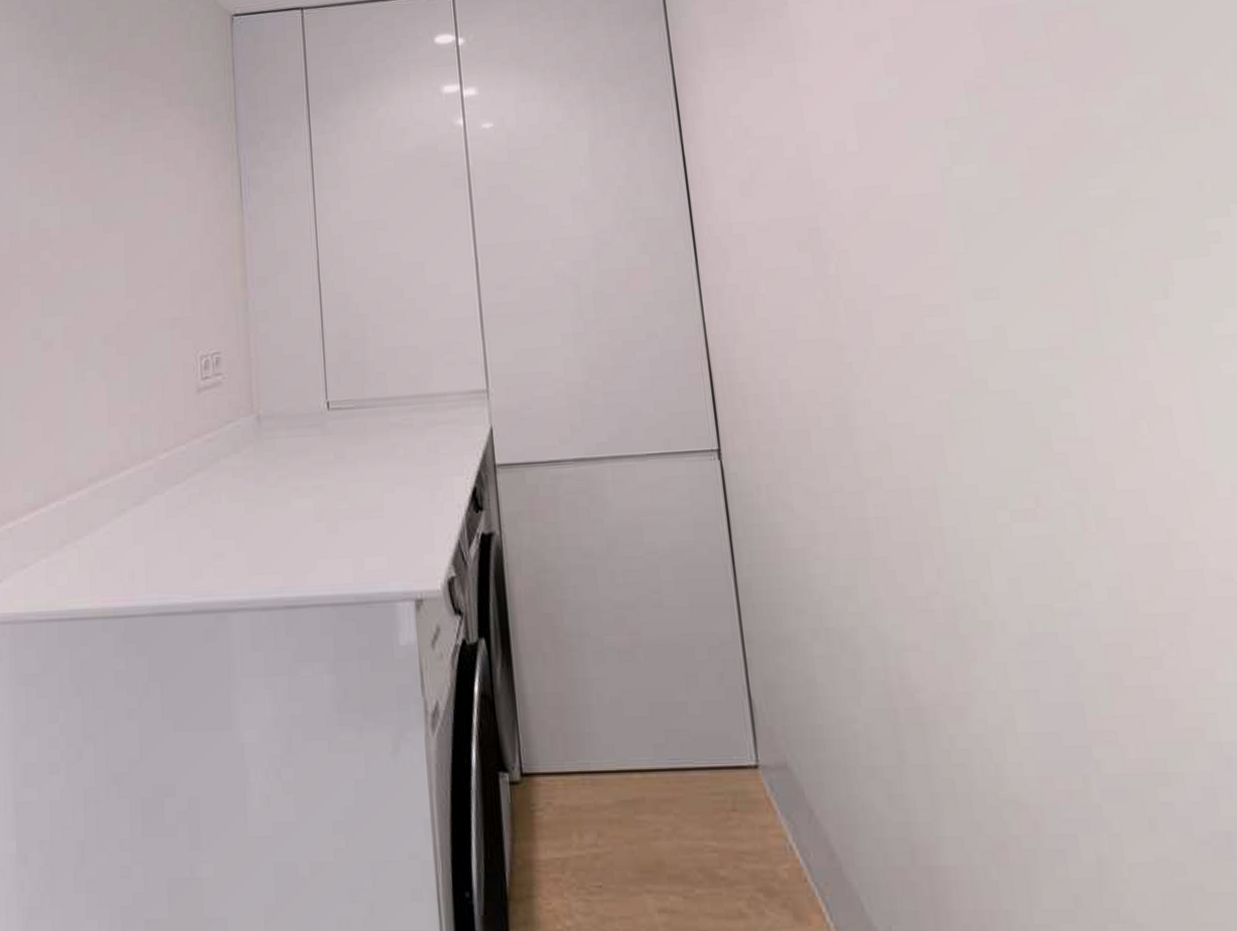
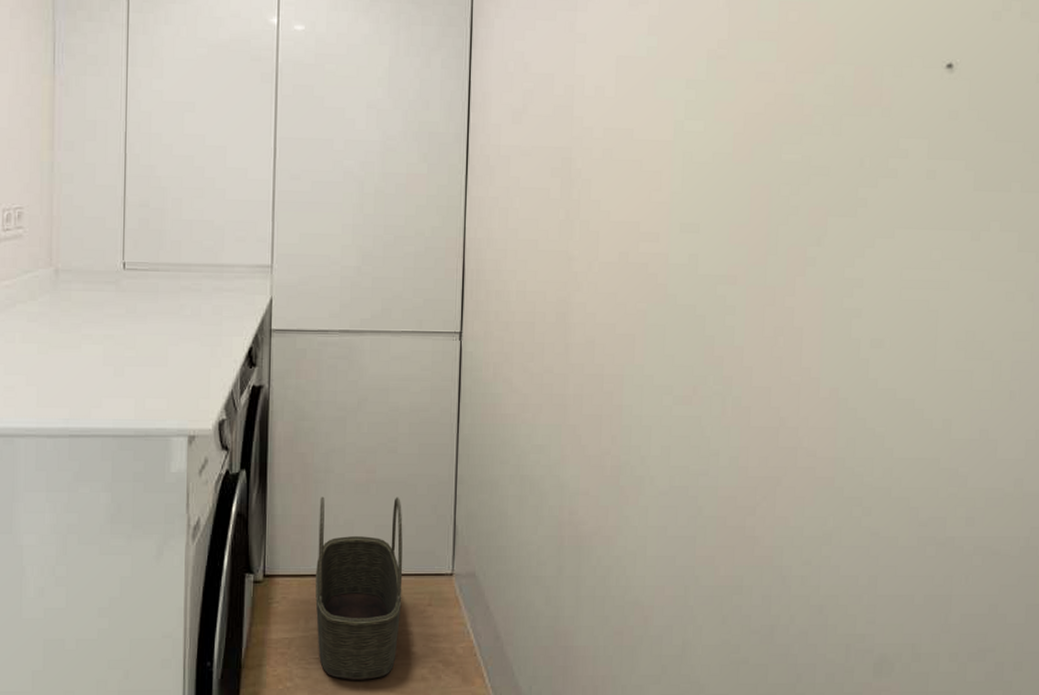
basket: none [576,664,701,917] -> present [315,496,403,680]

